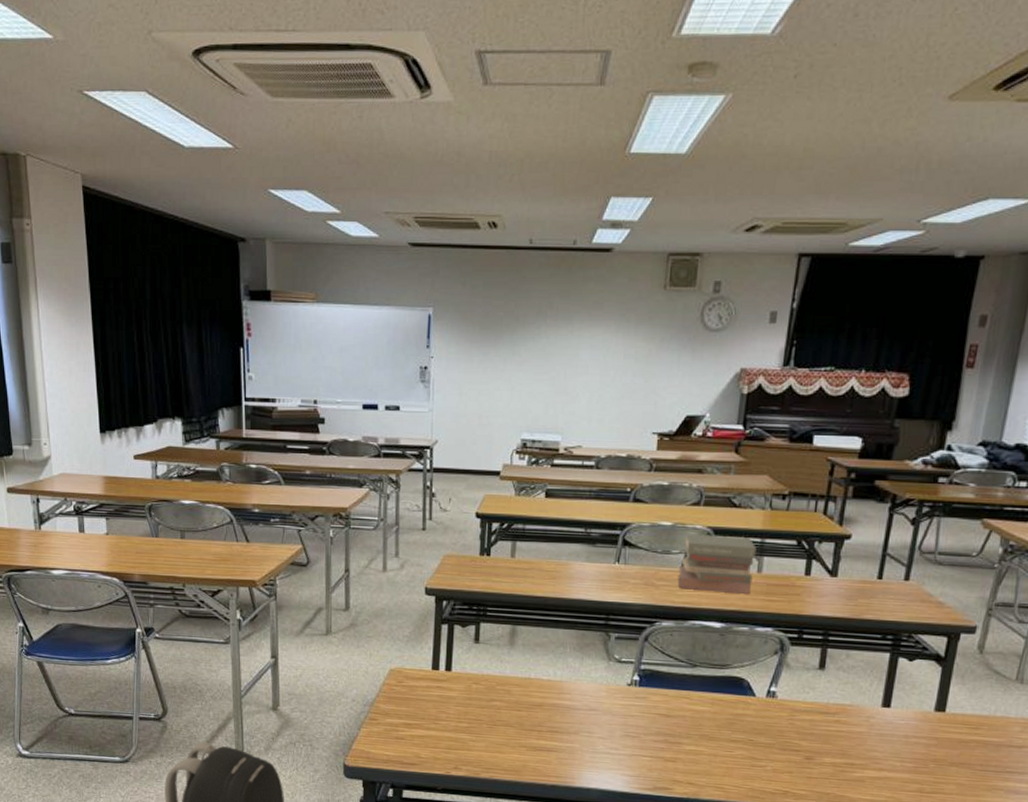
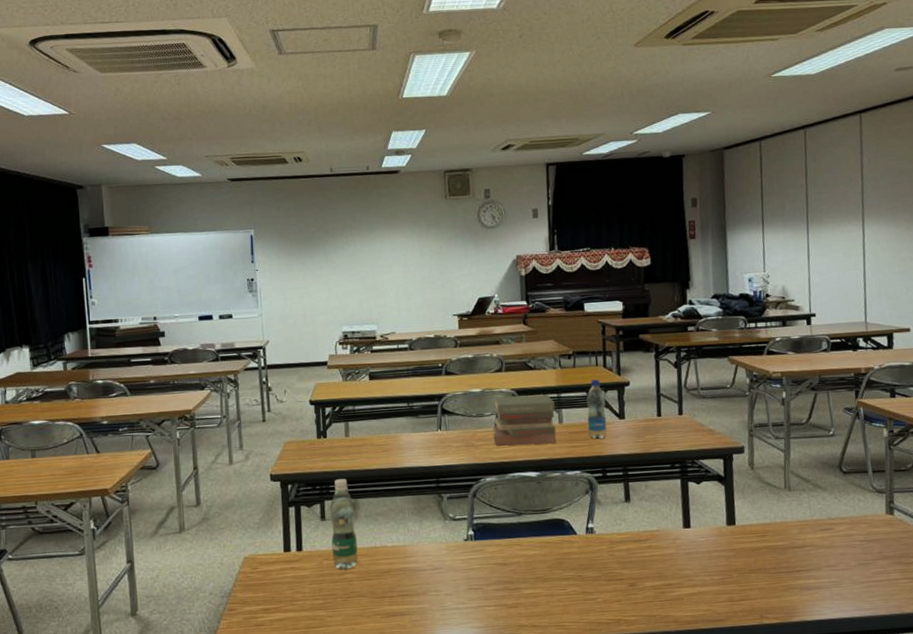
bottle: none [482,602,512,697] -> present [329,479,358,570]
bottle: none [789,527,819,597] -> present [586,379,607,440]

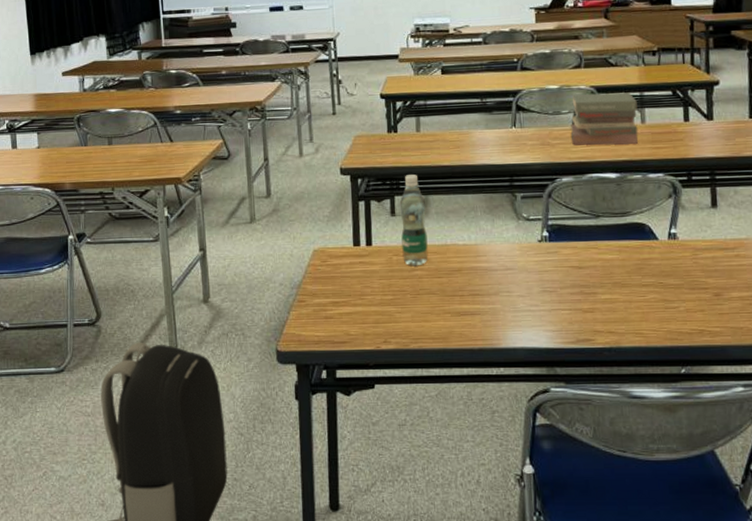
bottle: present [586,379,607,440] -> none [671,78,694,142]

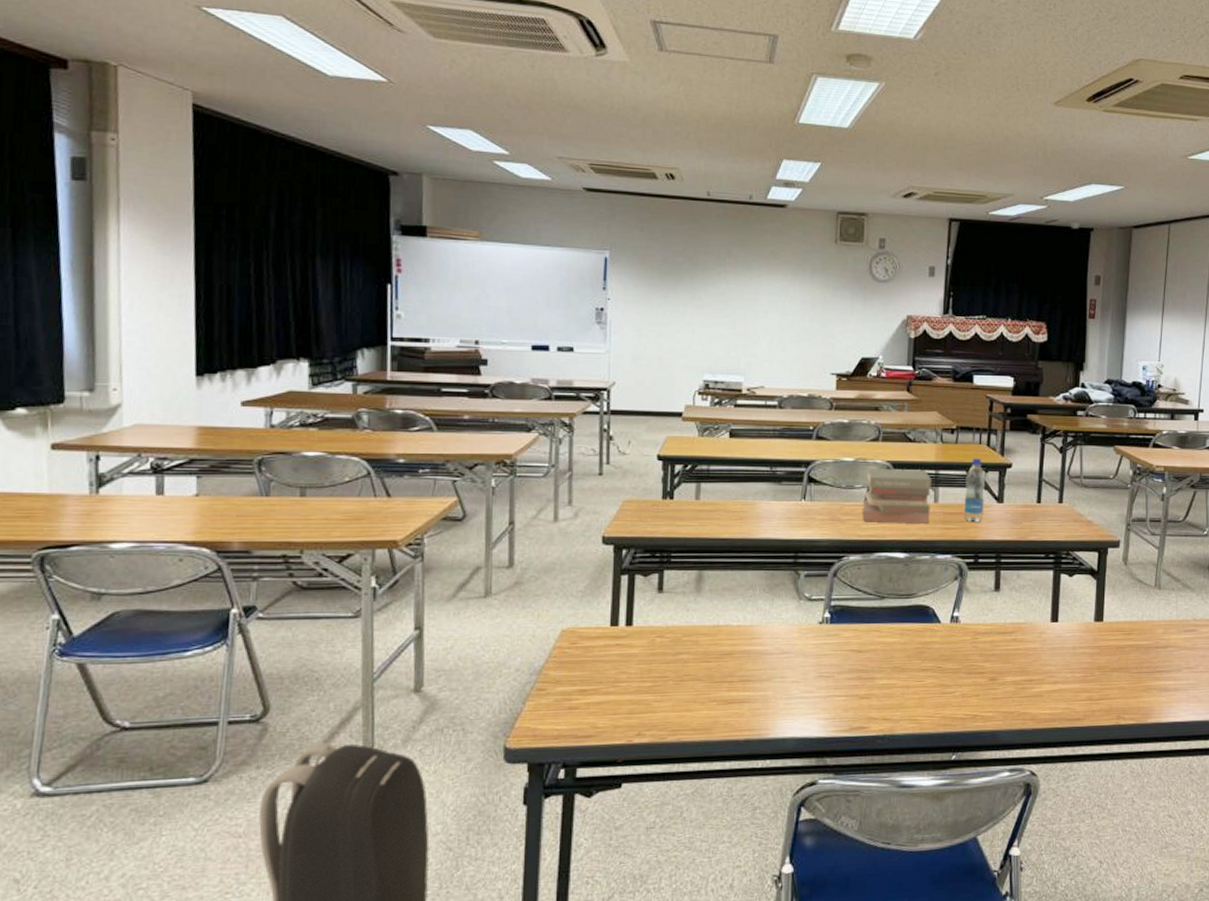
bottle: present [399,174,428,267] -> none [667,547,699,650]
bottle: none [671,78,694,142] -> present [963,458,986,523]

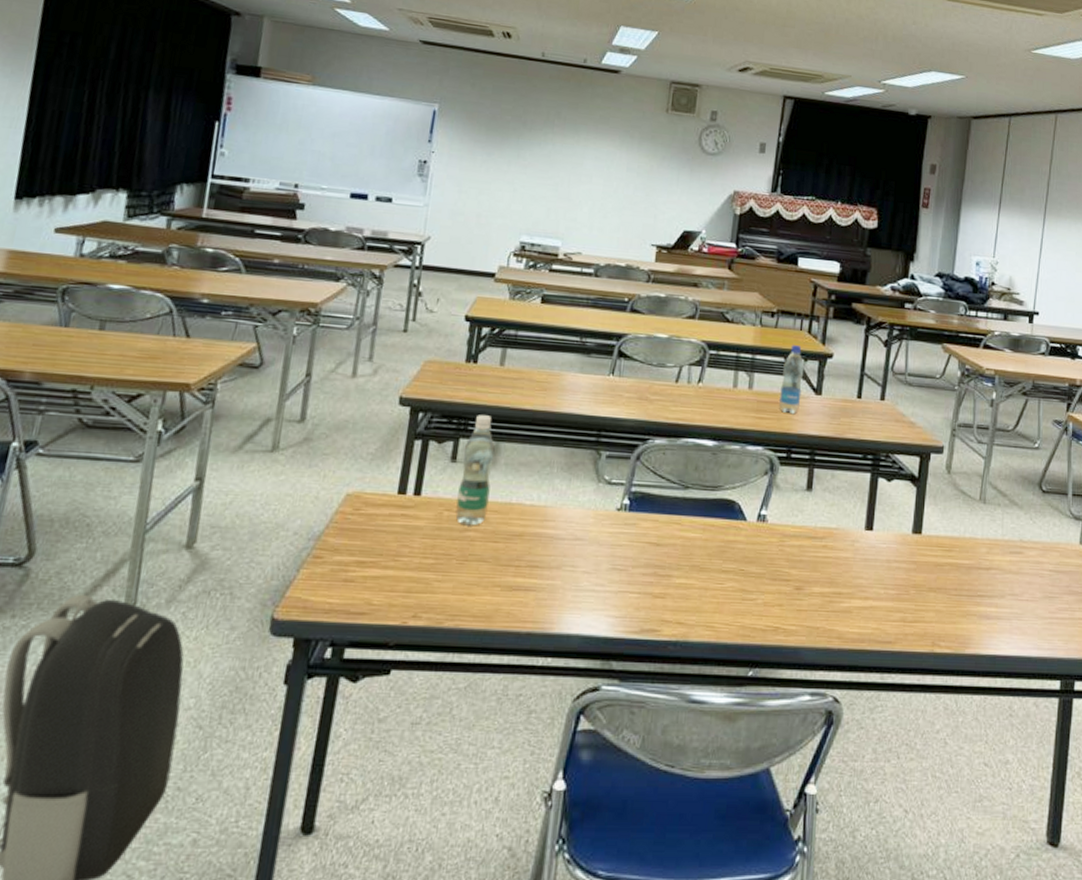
bottle: none [667,547,699,650] -> present [455,415,495,526]
books: present [862,468,932,525] -> none [672,347,748,412]

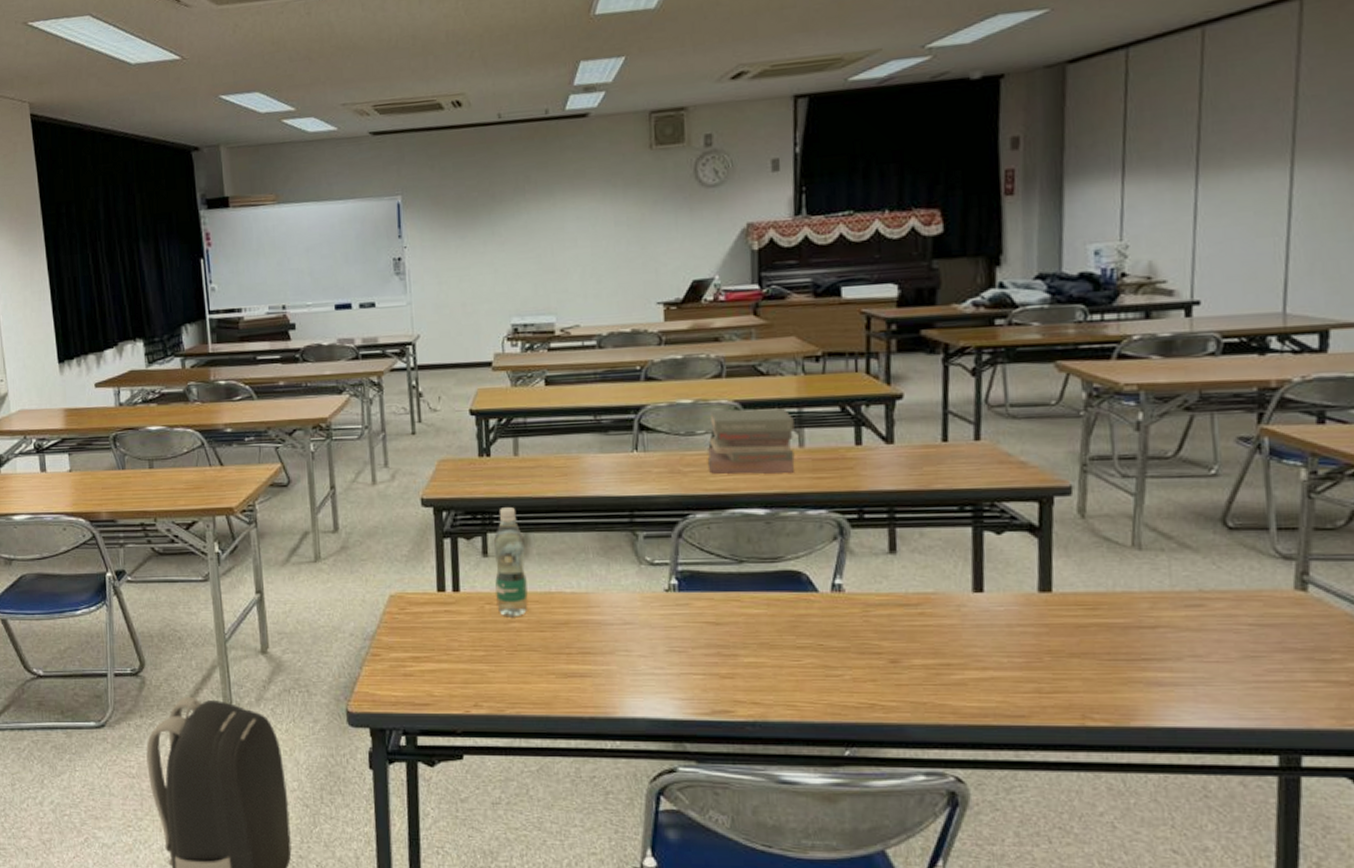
books: none [672,347,748,412] -> present [707,408,795,474]
bottle: present [778,345,805,415] -> none [839,390,868,470]

